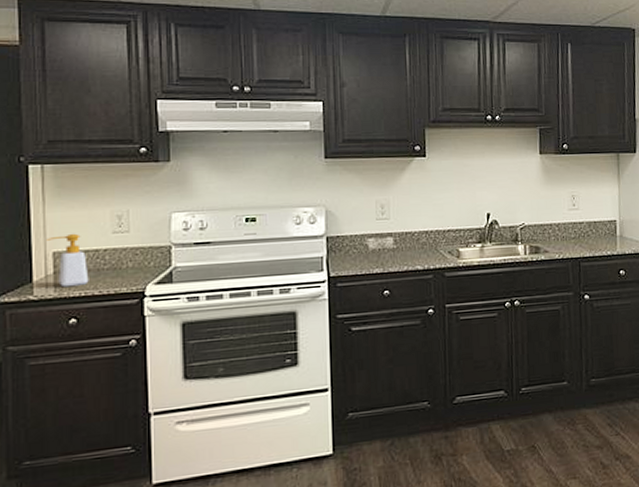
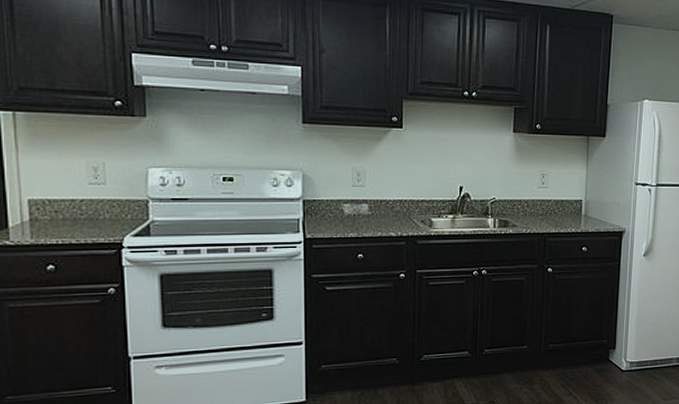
soap bottle: present [46,233,89,288] -> none [21,182,66,235]

